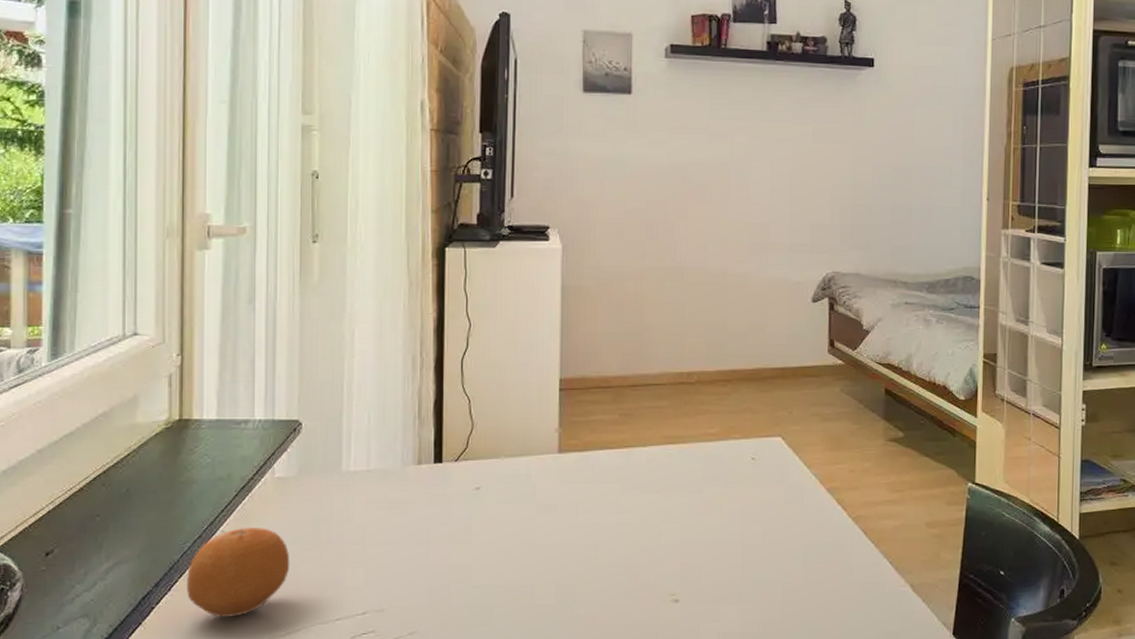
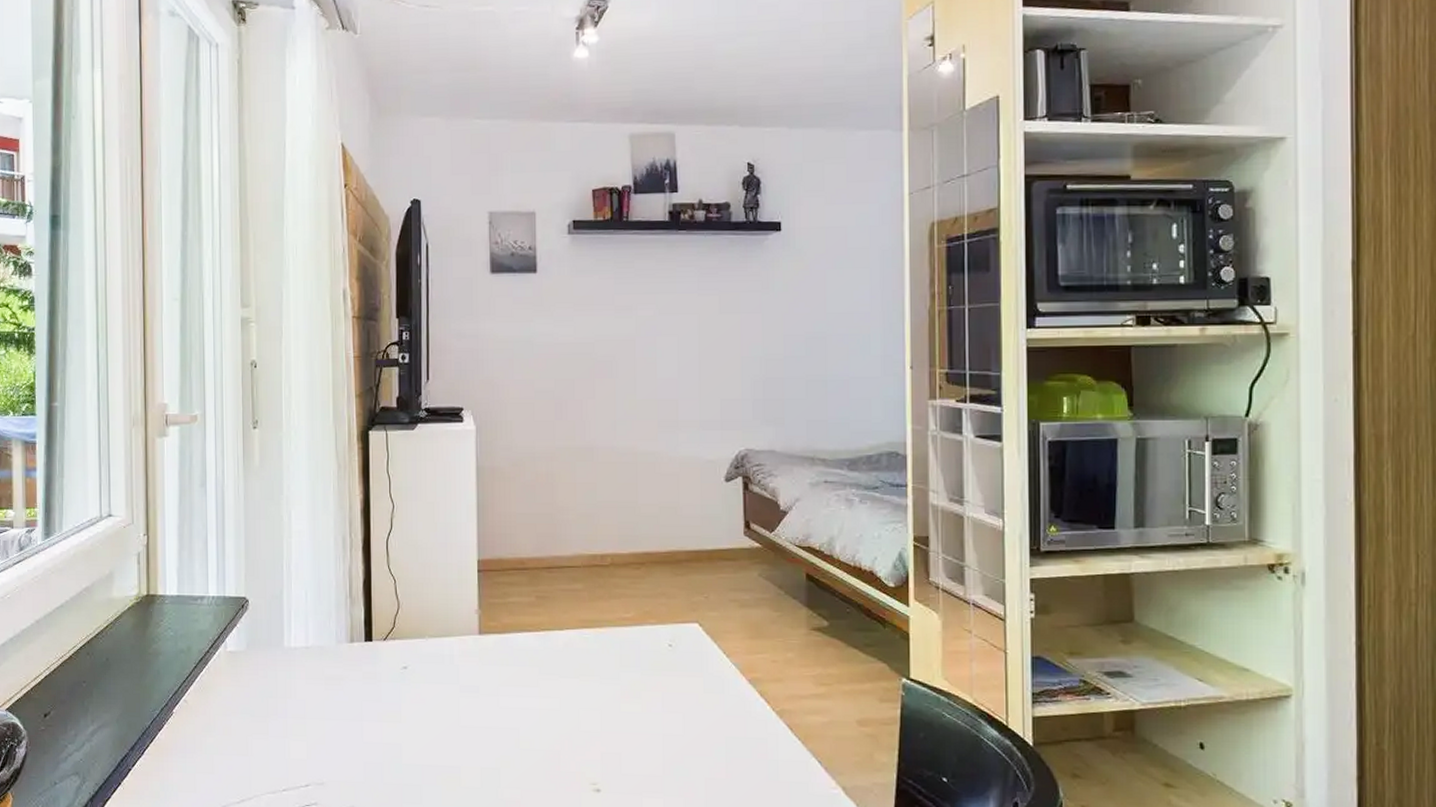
fruit: present [187,528,290,617] -> none [157,698,242,782]

